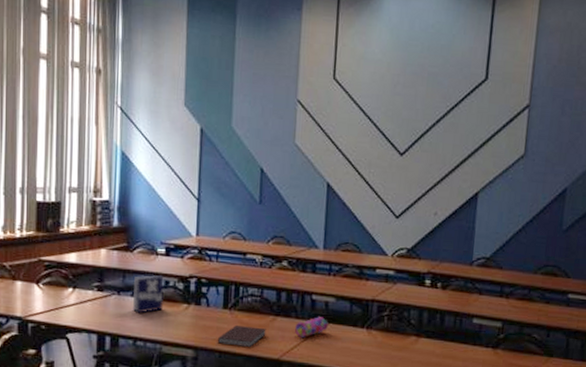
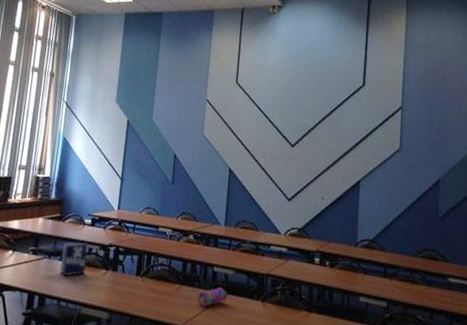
notebook: present [217,324,266,348] -> none [129,291,173,314]

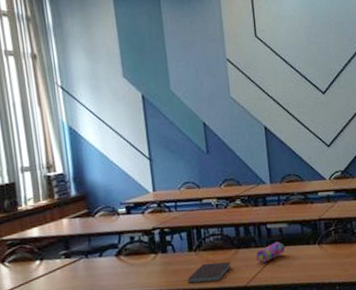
book: present [60,242,88,276] -> none [98,233,133,271]
notebook: none [129,291,173,314] -> present [187,262,231,284]

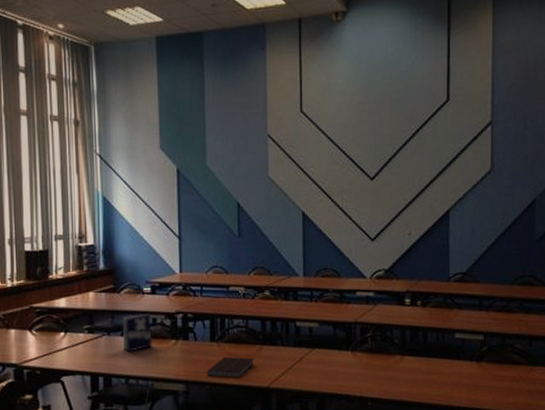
book: none [98,233,133,271] -> present [122,314,153,352]
pencil case: present [256,242,285,264] -> none [282,343,314,365]

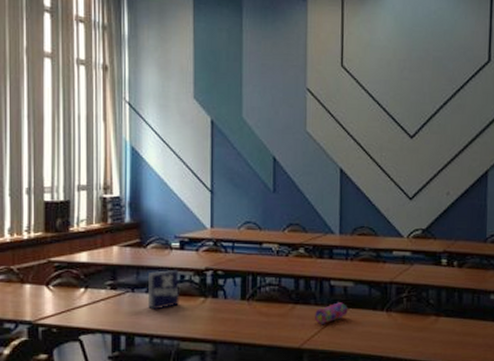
notebook: present [207,356,254,378] -> none [236,315,286,338]
pencil case: none [282,343,314,365] -> present [315,302,348,325]

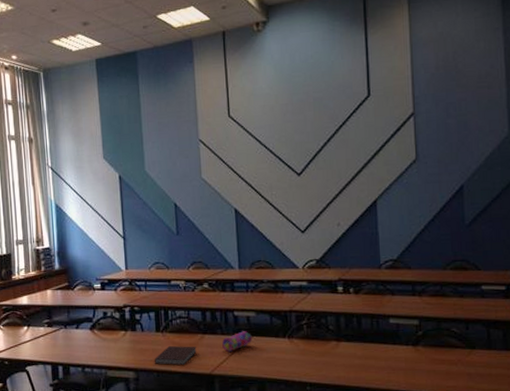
book: present [147,270,180,310] -> none [76,308,105,343]
notebook: none [236,315,286,338] -> present [154,345,197,366]

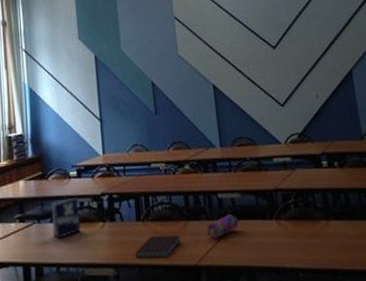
book: none [76,308,105,343] -> present [50,198,82,239]

